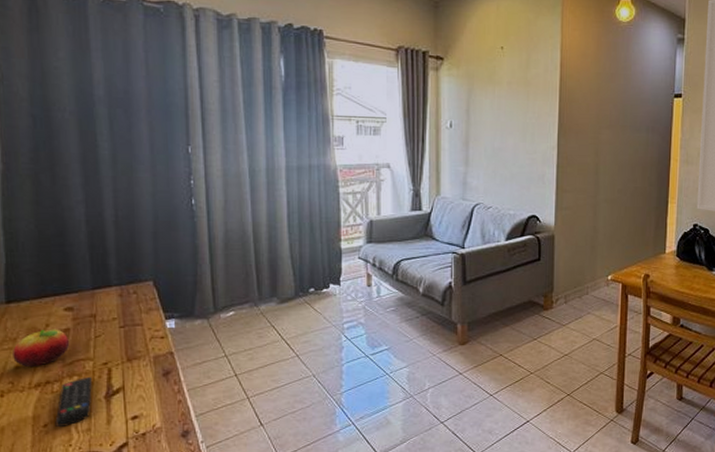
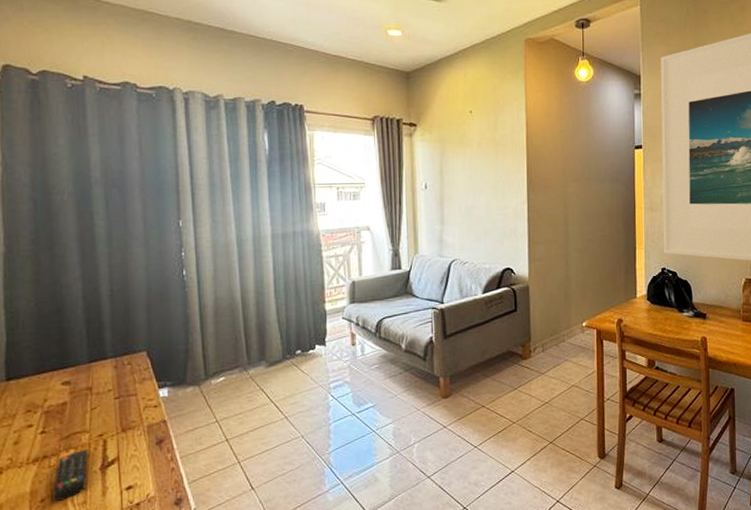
fruit: present [12,329,70,367] -> none [12,403,67,442]

